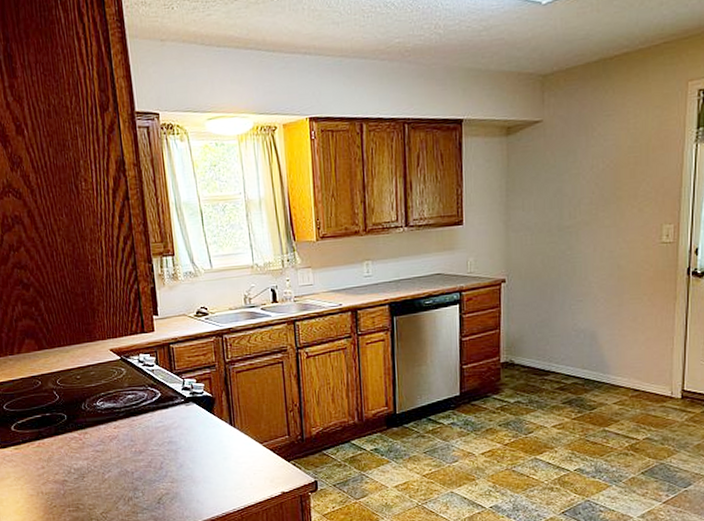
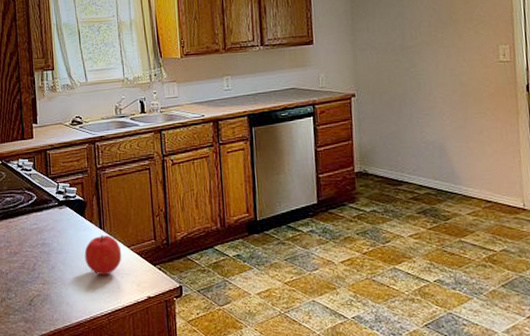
fruit: none [214,431,254,473] -> present [84,235,122,276]

